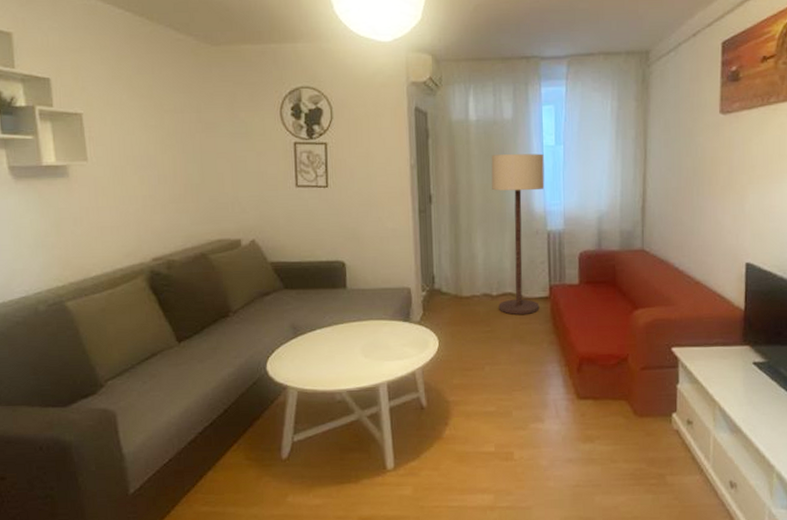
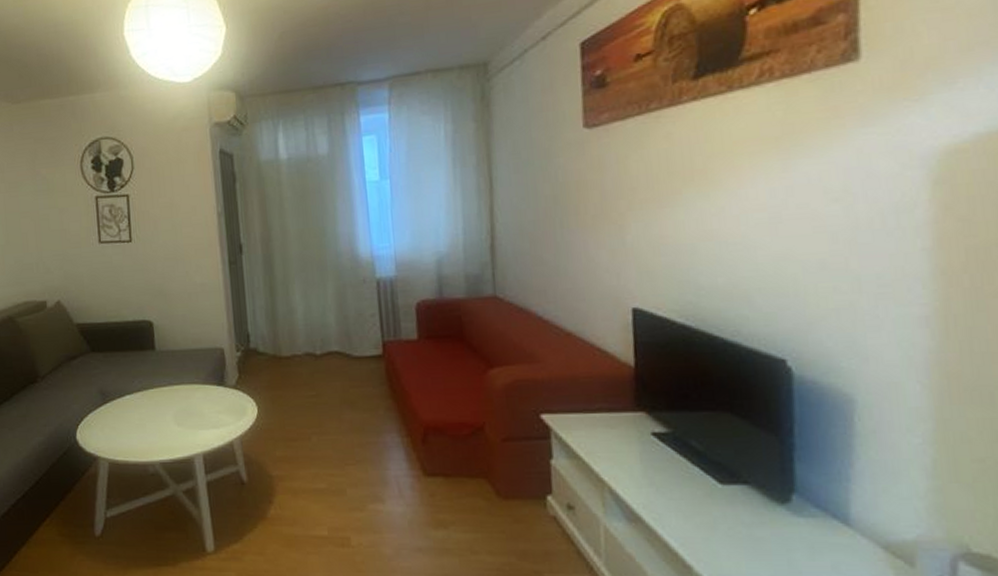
floor lamp: present [491,153,545,315] -> none [306,190,372,376]

